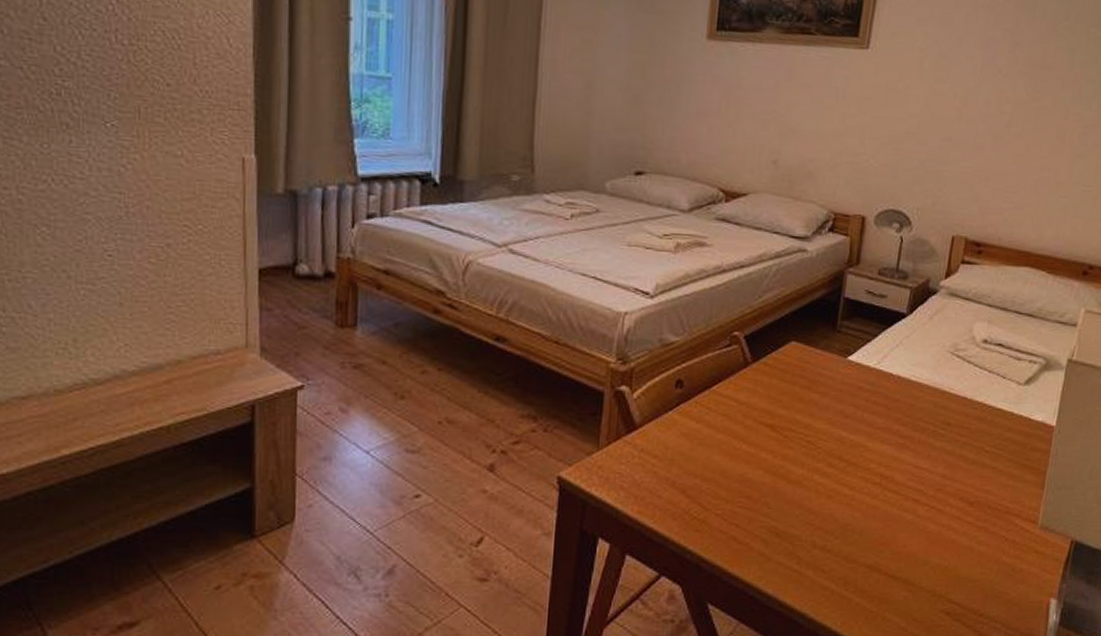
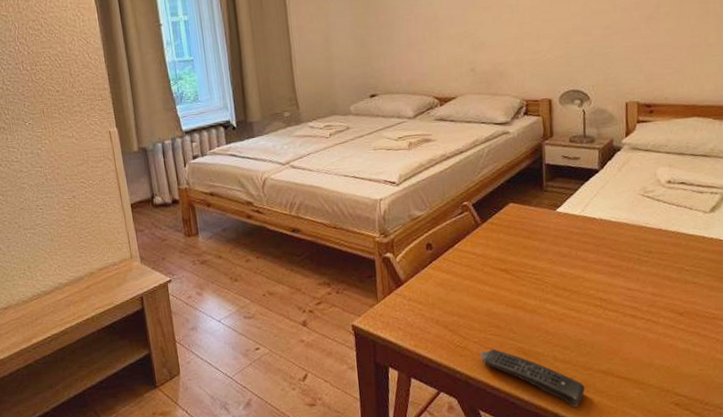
remote control: none [721,527,845,608] -> present [480,349,586,408]

